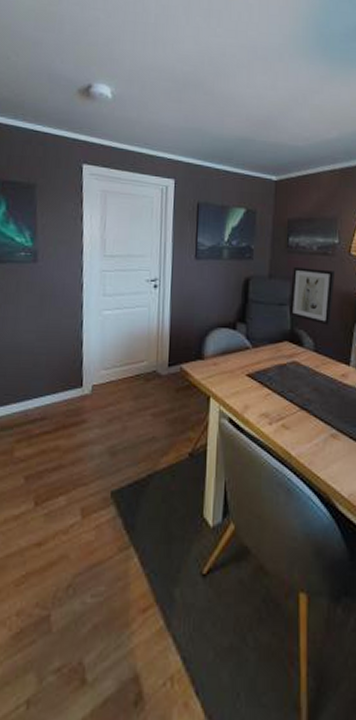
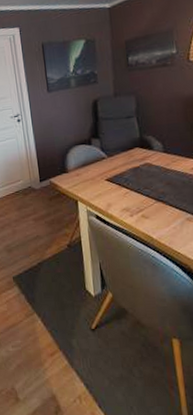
wall art: present [290,266,335,325] -> none [135,79,177,129]

